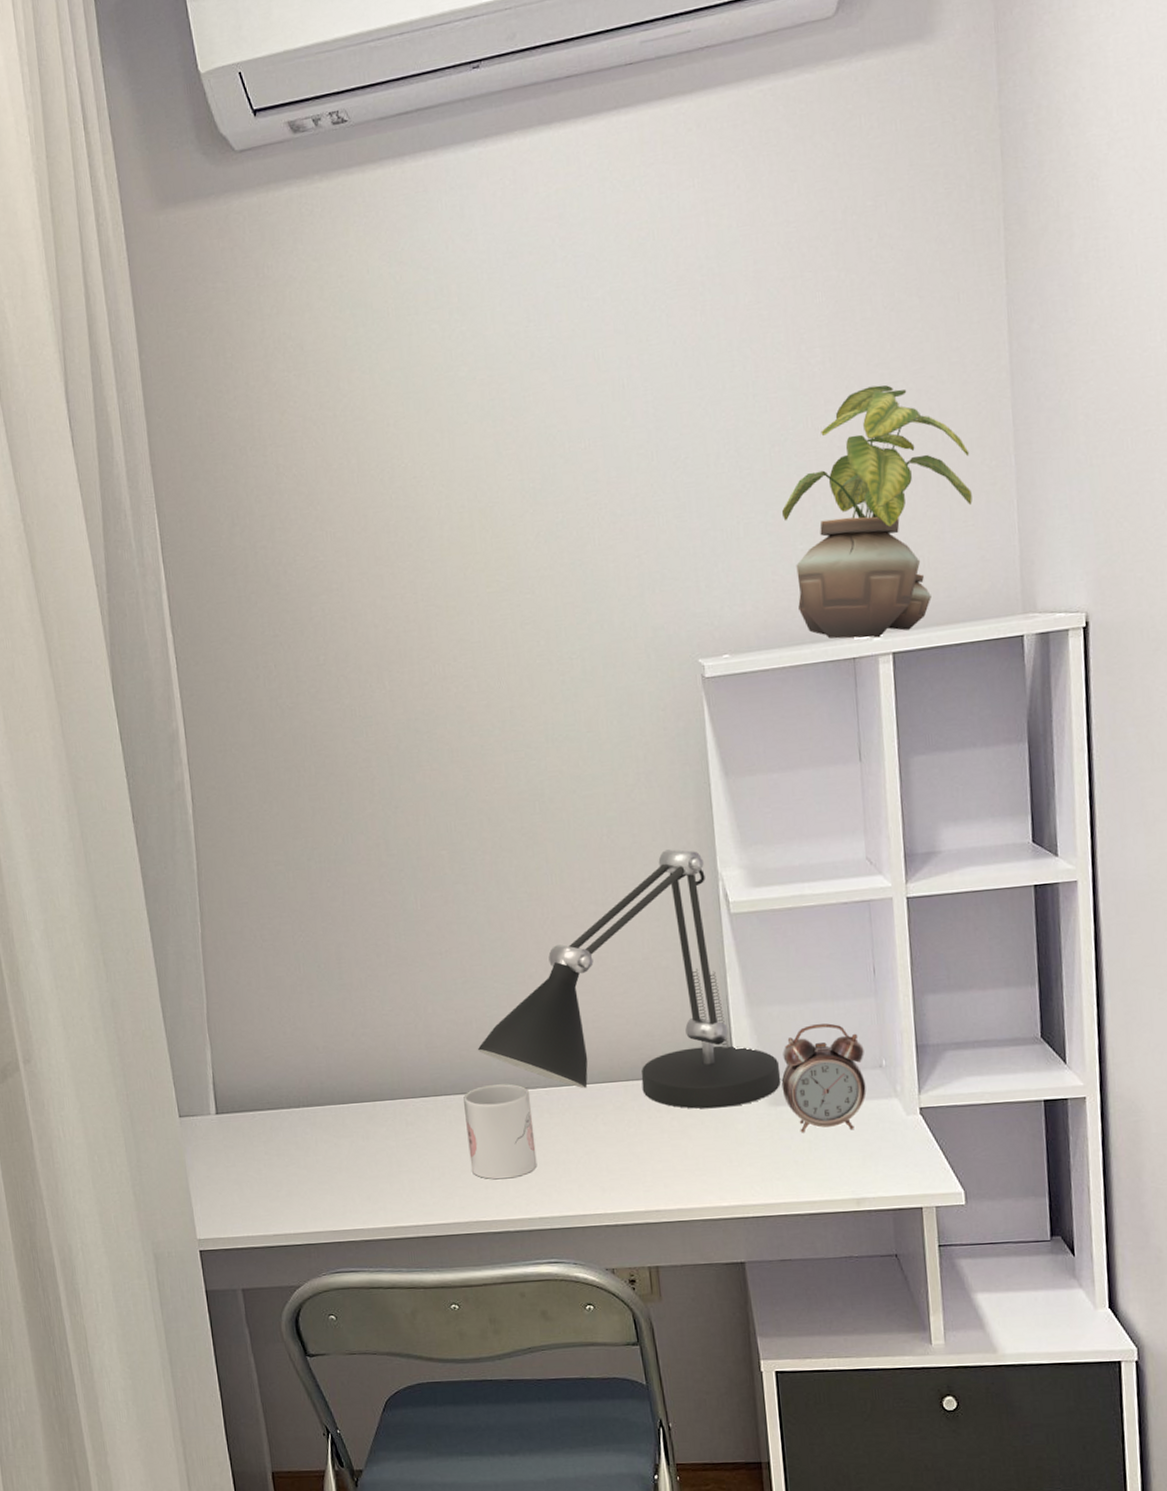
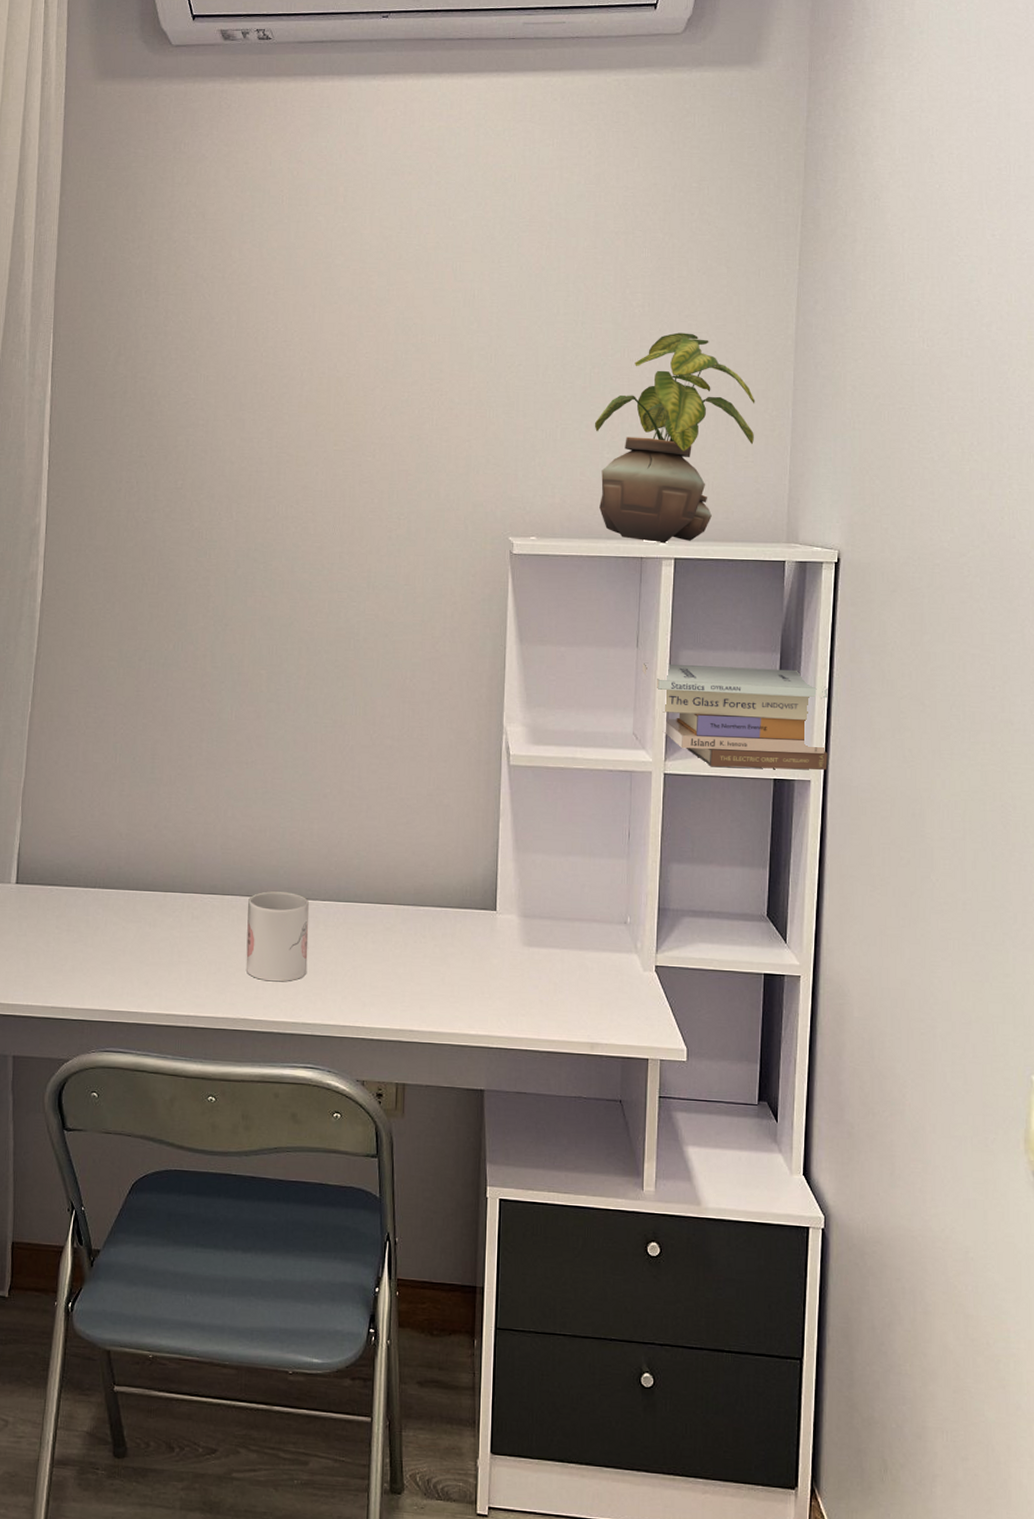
desk lamp: present [477,849,781,1109] -> none [267,699,537,942]
alarm clock: present [781,1023,867,1133] -> none [536,876,612,979]
books: none [869,758,1097,883] -> present [642,662,829,771]

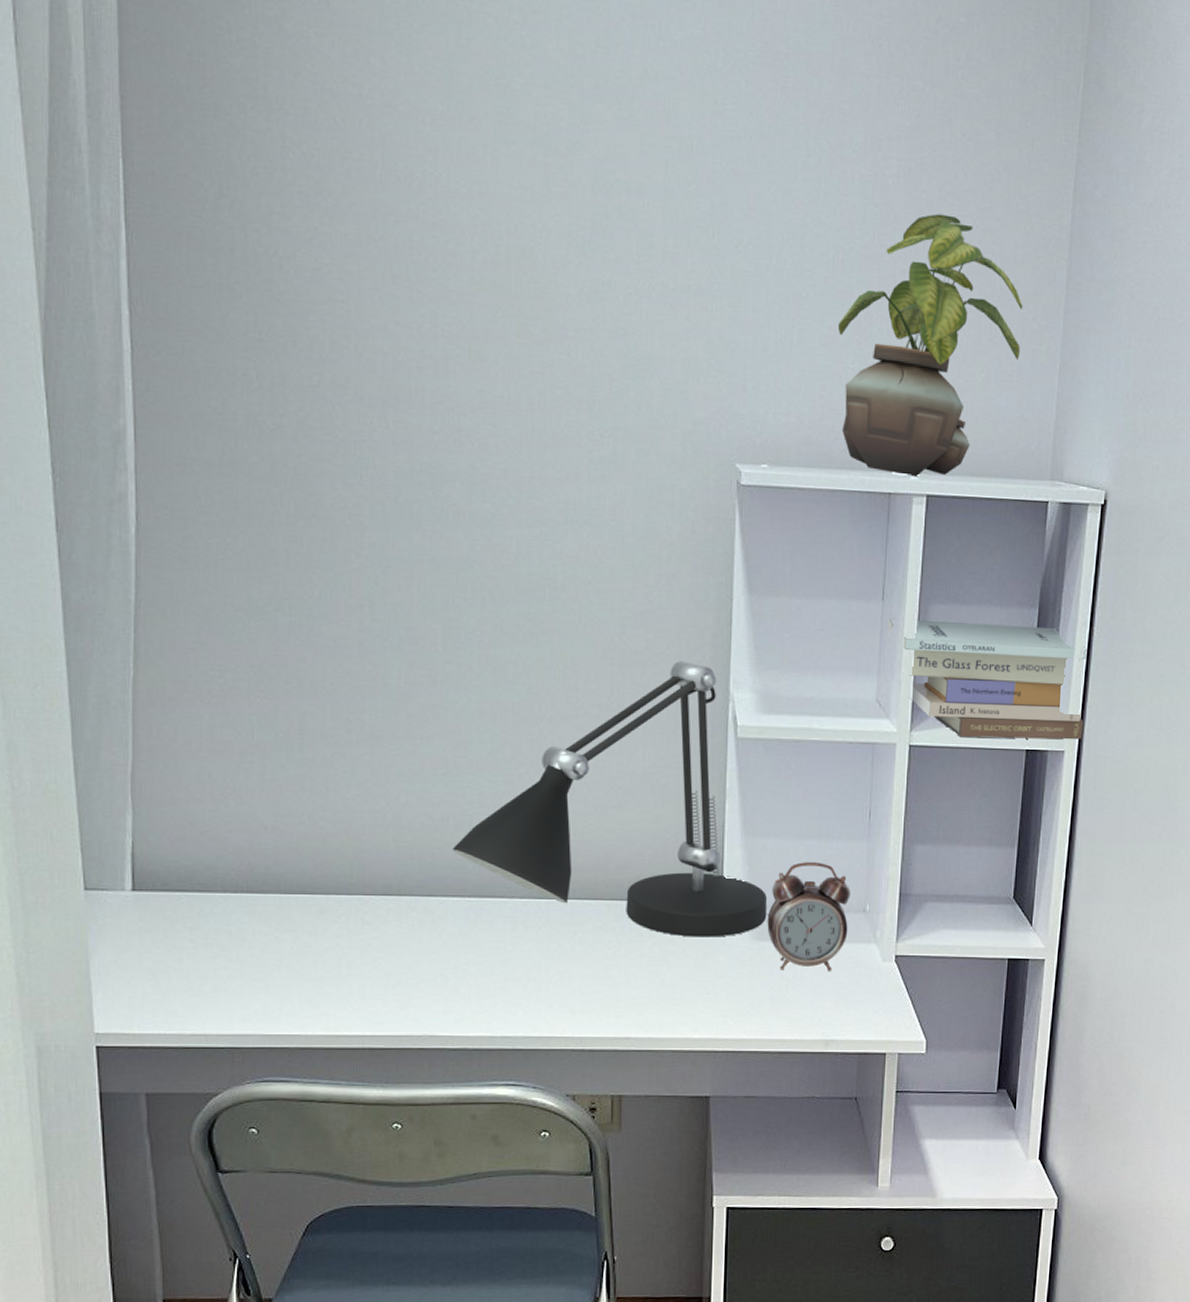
mug: present [245,891,310,982] -> none [431,890,506,992]
desk lamp: none [267,699,537,942] -> present [452,661,768,937]
alarm clock: none [536,876,612,979] -> present [767,862,851,972]

